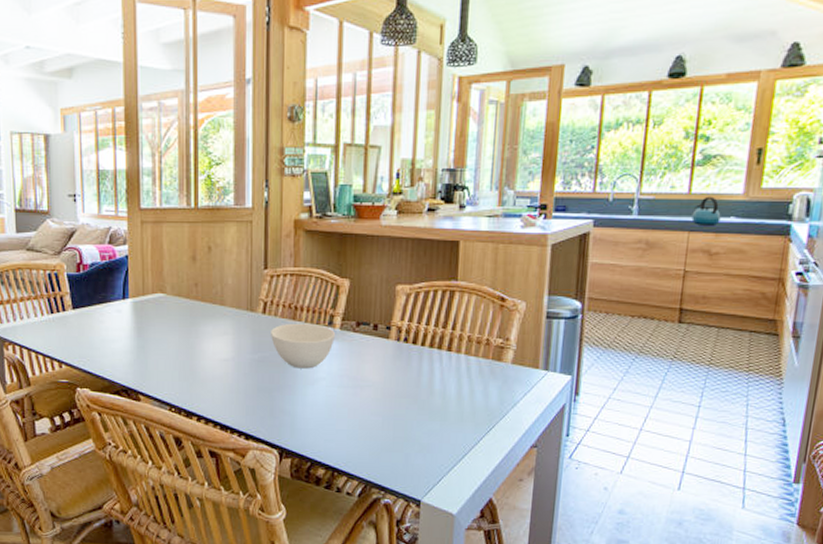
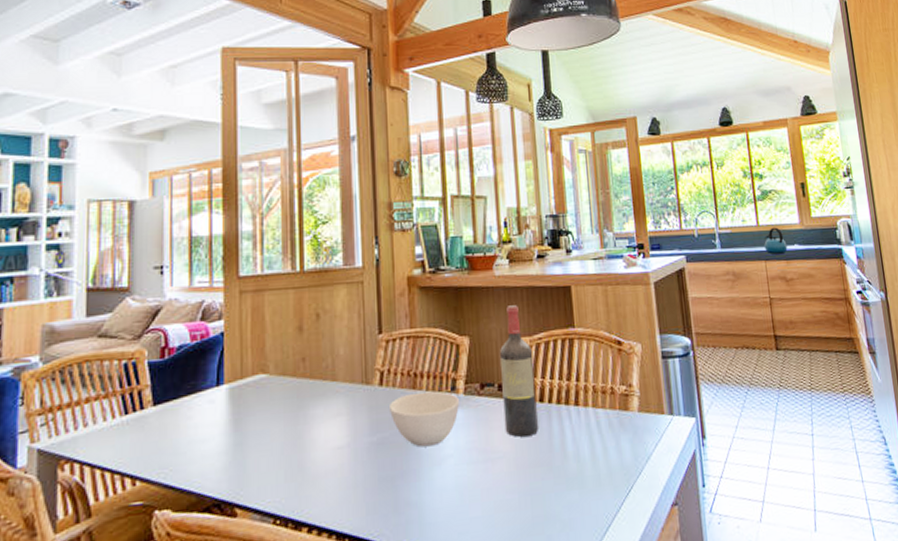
wine bottle: none [376,254,412,371] -> present [499,305,540,437]

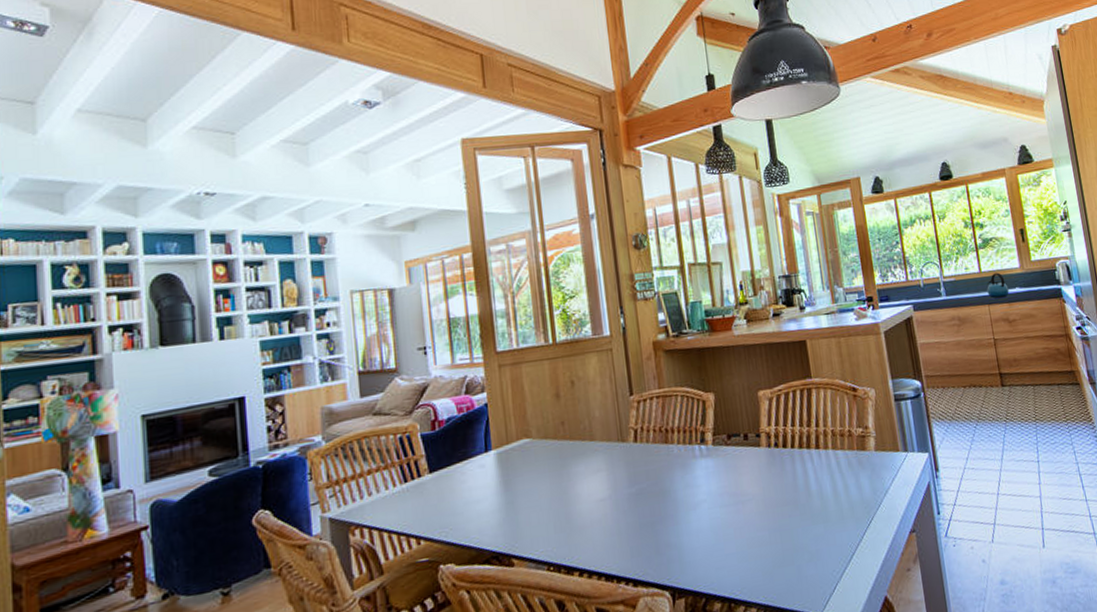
bowl: present [390,391,460,448] -> none [645,443,710,495]
wine bottle: present [499,305,540,437] -> none [742,361,784,481]

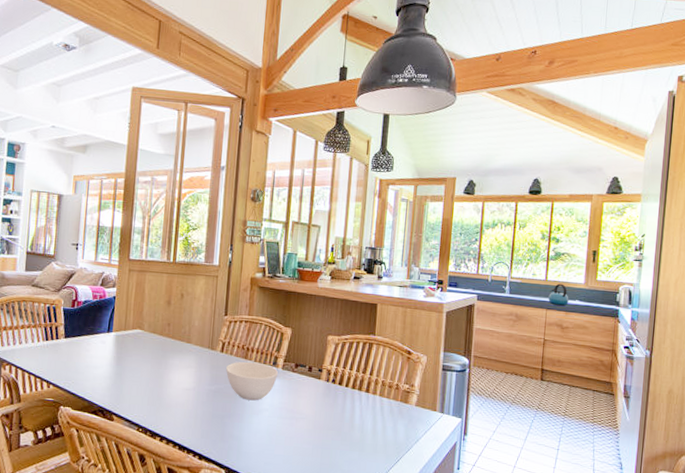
bowl: none [645,443,710,495] -> present [226,361,279,401]

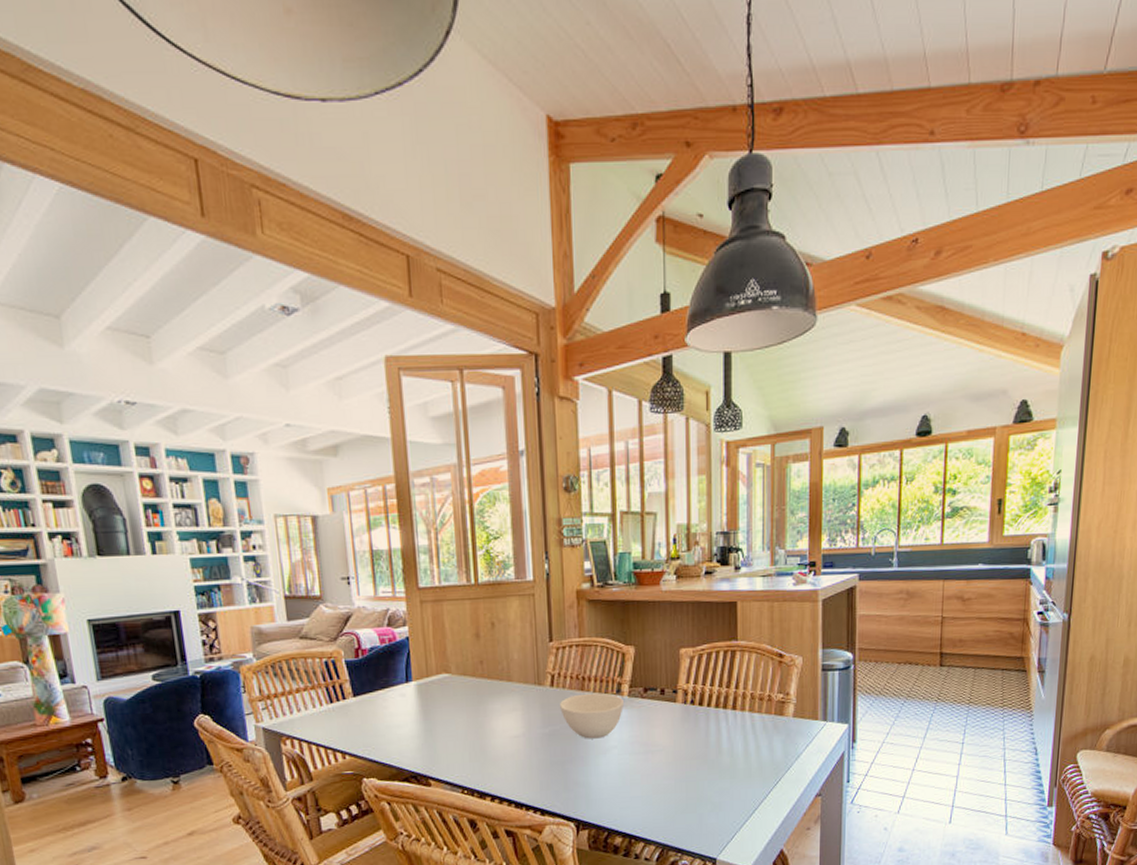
kettle: present [548,283,569,306] -> none [945,546,970,574]

